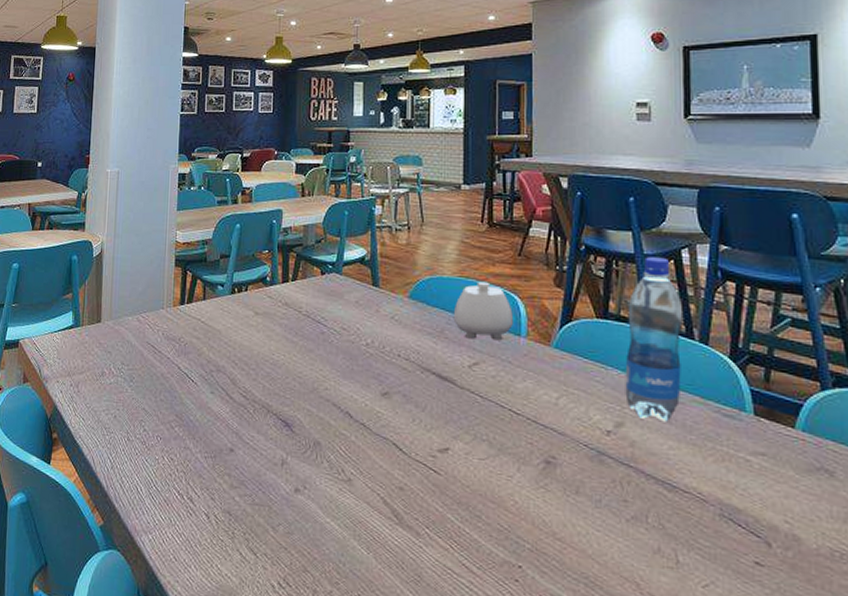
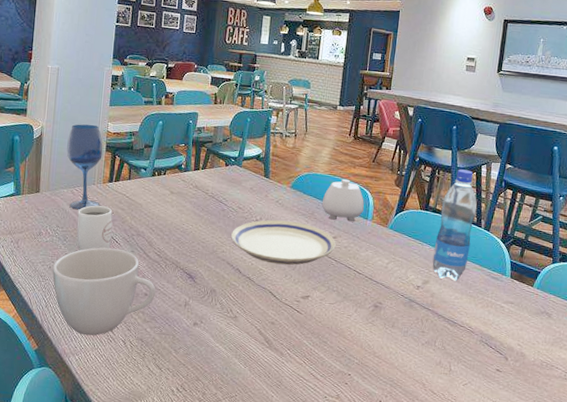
cup: none [118,388,245,508] -> present [52,247,157,336]
wineglass: none [130,235,172,342] -> present [67,124,103,210]
mug: none [144,335,188,394] -> present [76,205,113,251]
plate: none [336,342,479,405] -> present [231,219,336,265]

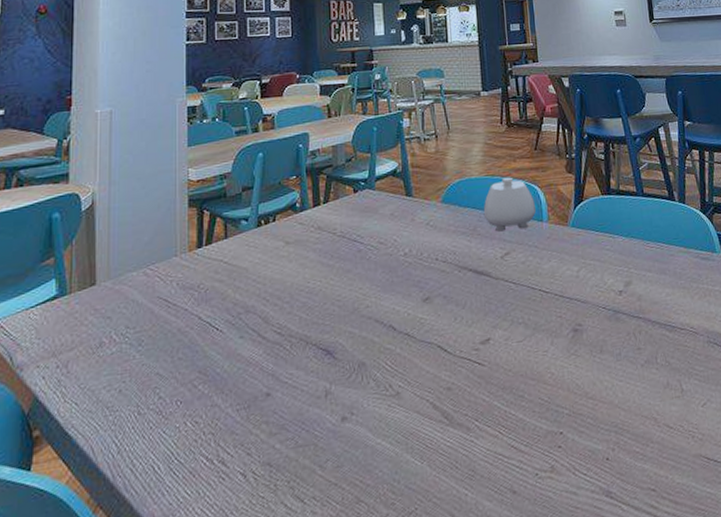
cup: present [52,247,157,336] -> none [124,338,283,482]
wineglass: present [67,124,103,210] -> none [132,176,188,297]
mug: present [76,205,113,251] -> none [155,282,210,355]
plate: present [231,219,336,265] -> none [375,244,511,307]
bottle: present [432,169,478,281] -> none [624,136,670,275]

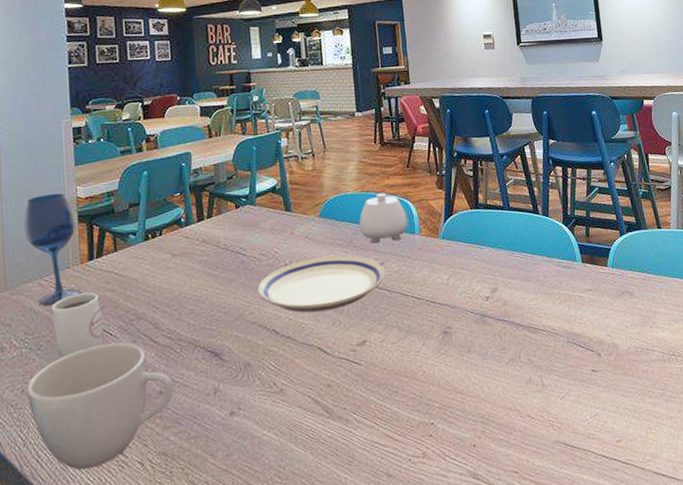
cup: none [124,338,283,482] -> present [26,342,175,470]
wineglass: none [132,176,188,297] -> present [24,193,81,306]
mug: none [155,282,210,355] -> present [51,292,104,358]
plate: none [375,244,511,307] -> present [258,255,385,313]

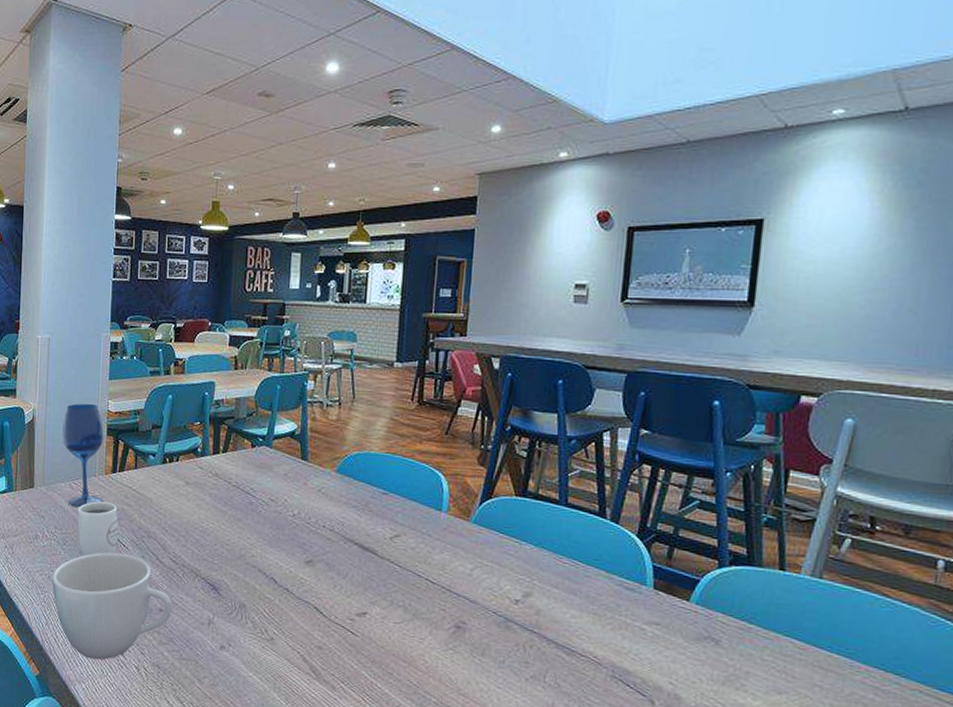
plate: present [258,255,385,313] -> none [262,514,400,573]
sugar bowl: present [358,193,409,244] -> none [378,458,437,515]

